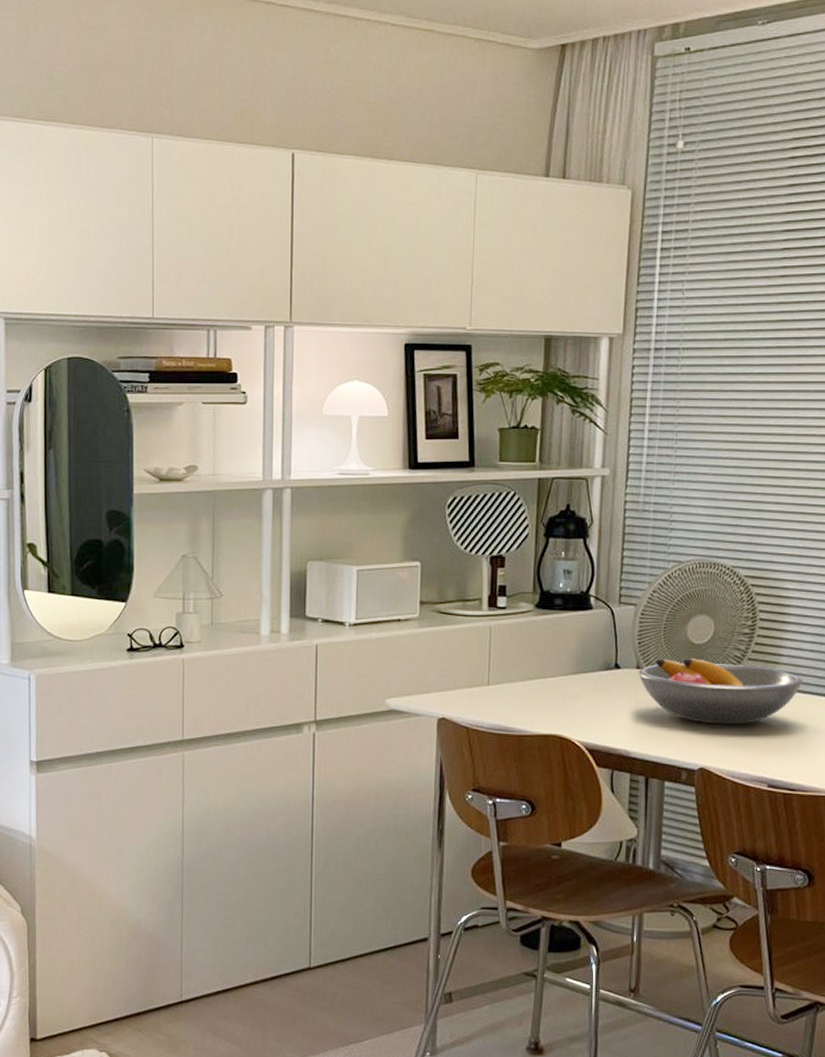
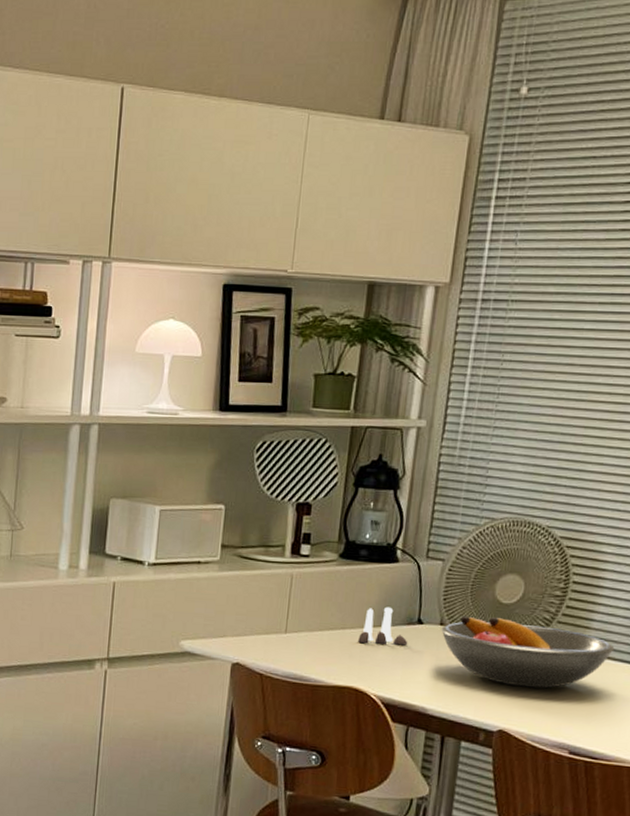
salt and pepper shaker set: none [559,653,607,692] -> present [358,606,408,646]

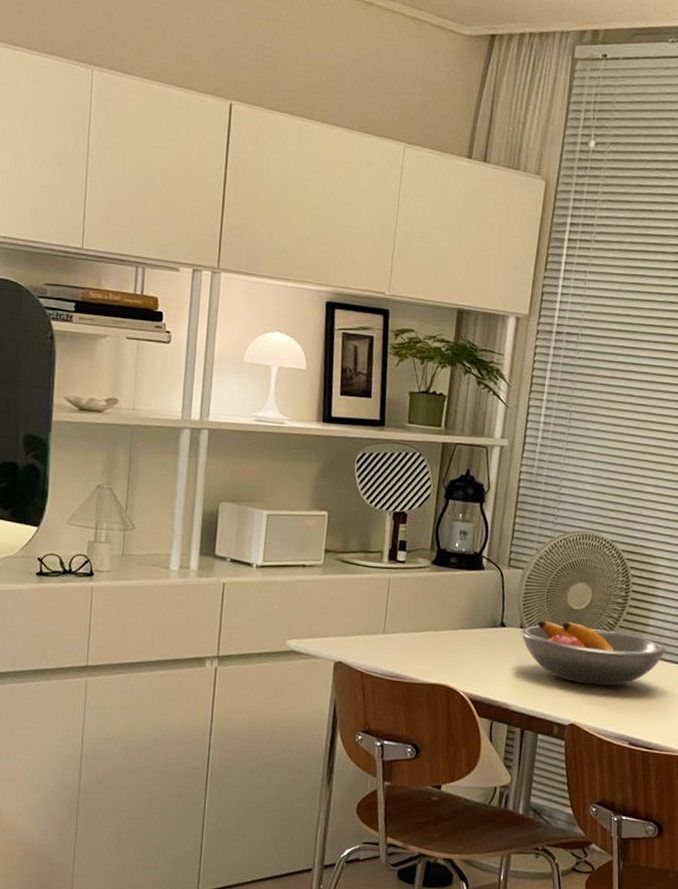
salt and pepper shaker set: present [358,606,408,646] -> none [449,610,493,647]

